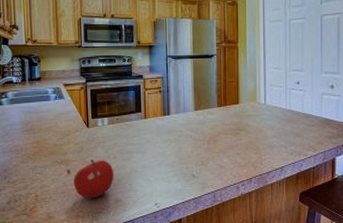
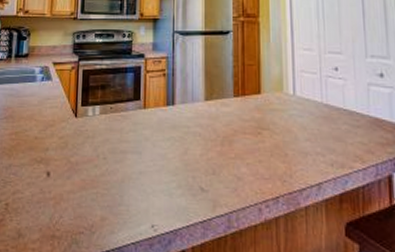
fruit: present [74,160,114,199] -> none [53,159,102,213]

